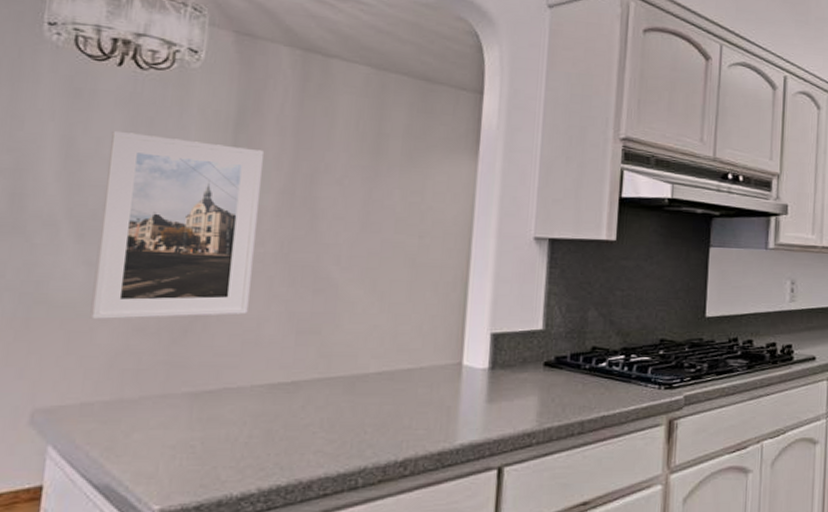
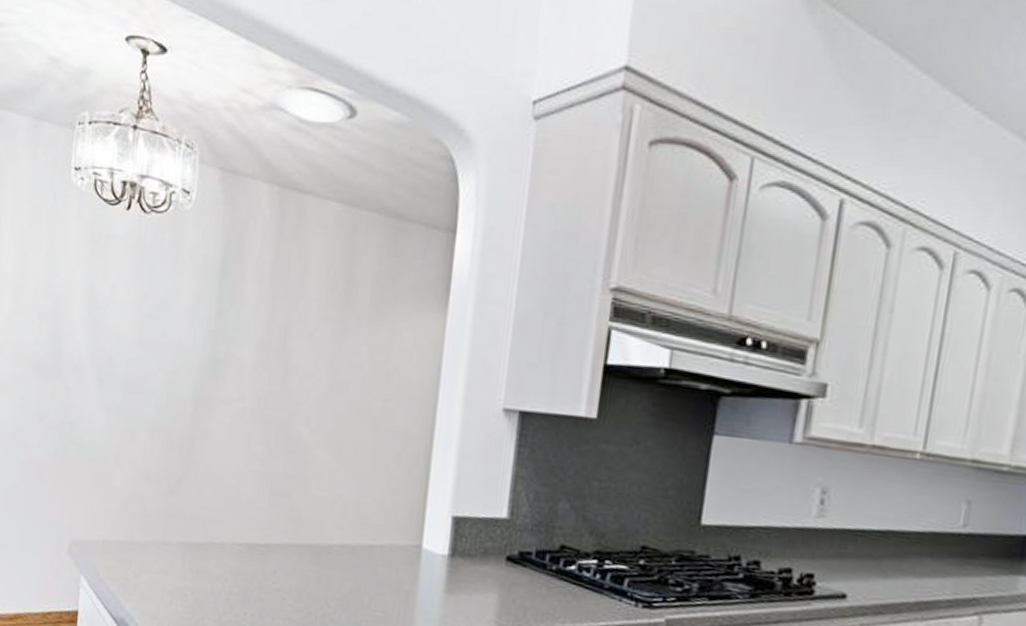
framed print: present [90,130,264,319] -> none [108,276,244,471]

